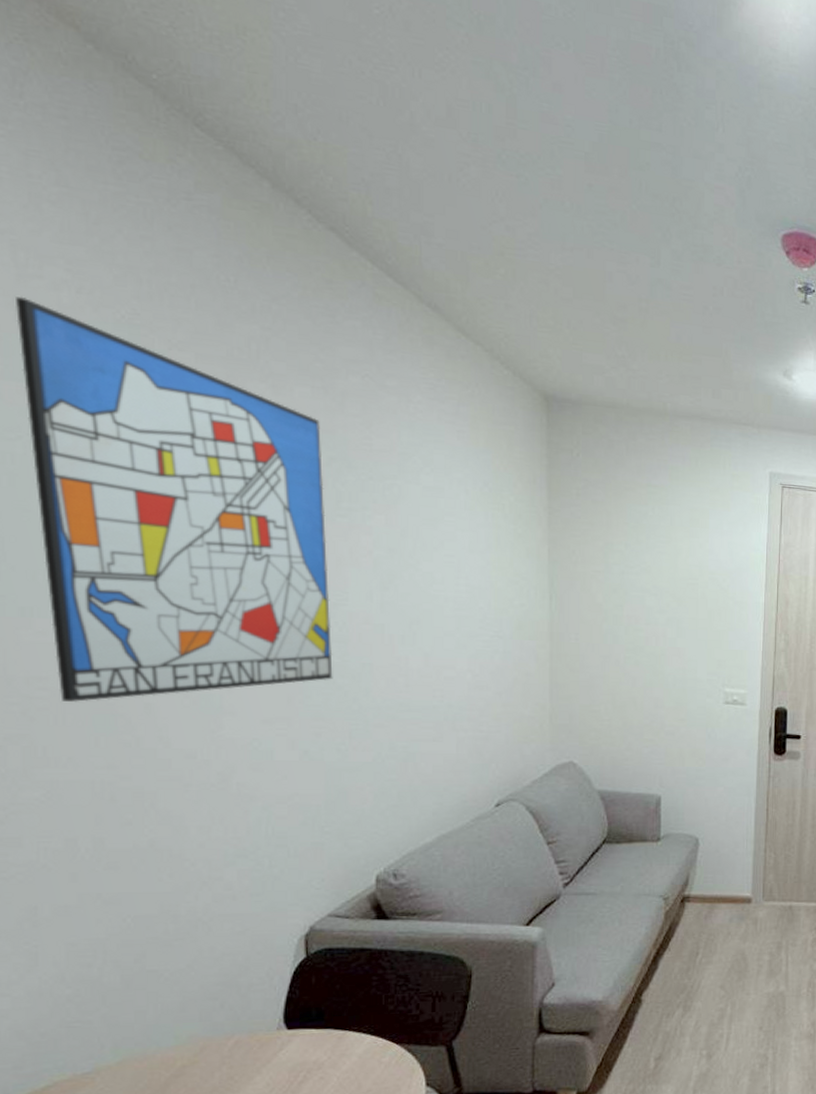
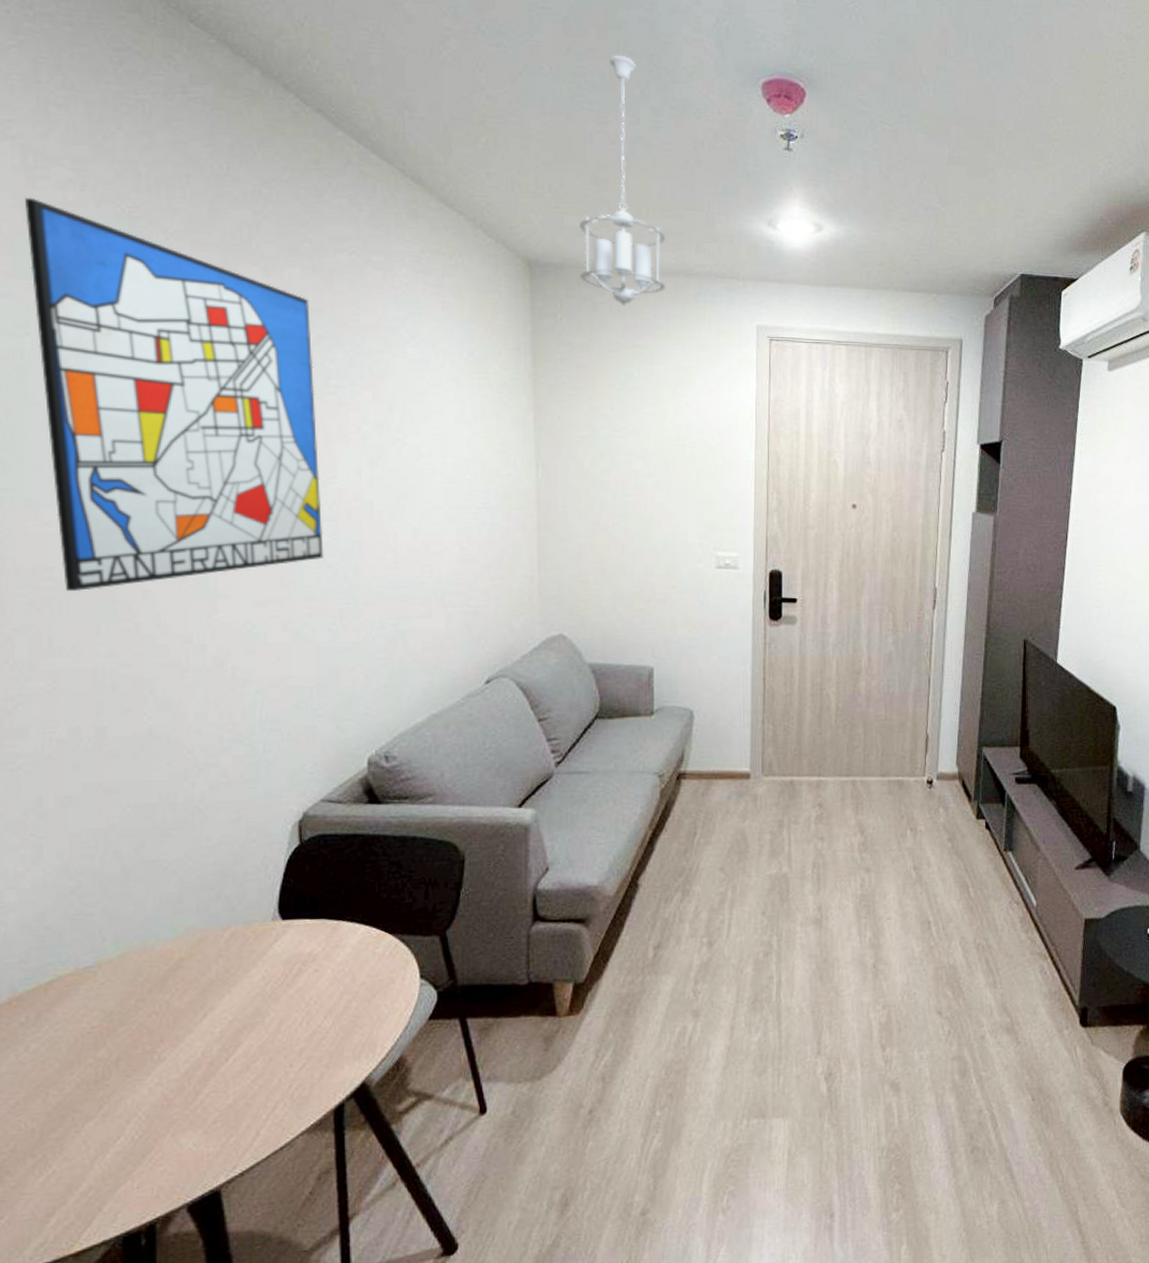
pendant light: none [597,196,683,446] -> present [579,55,666,306]

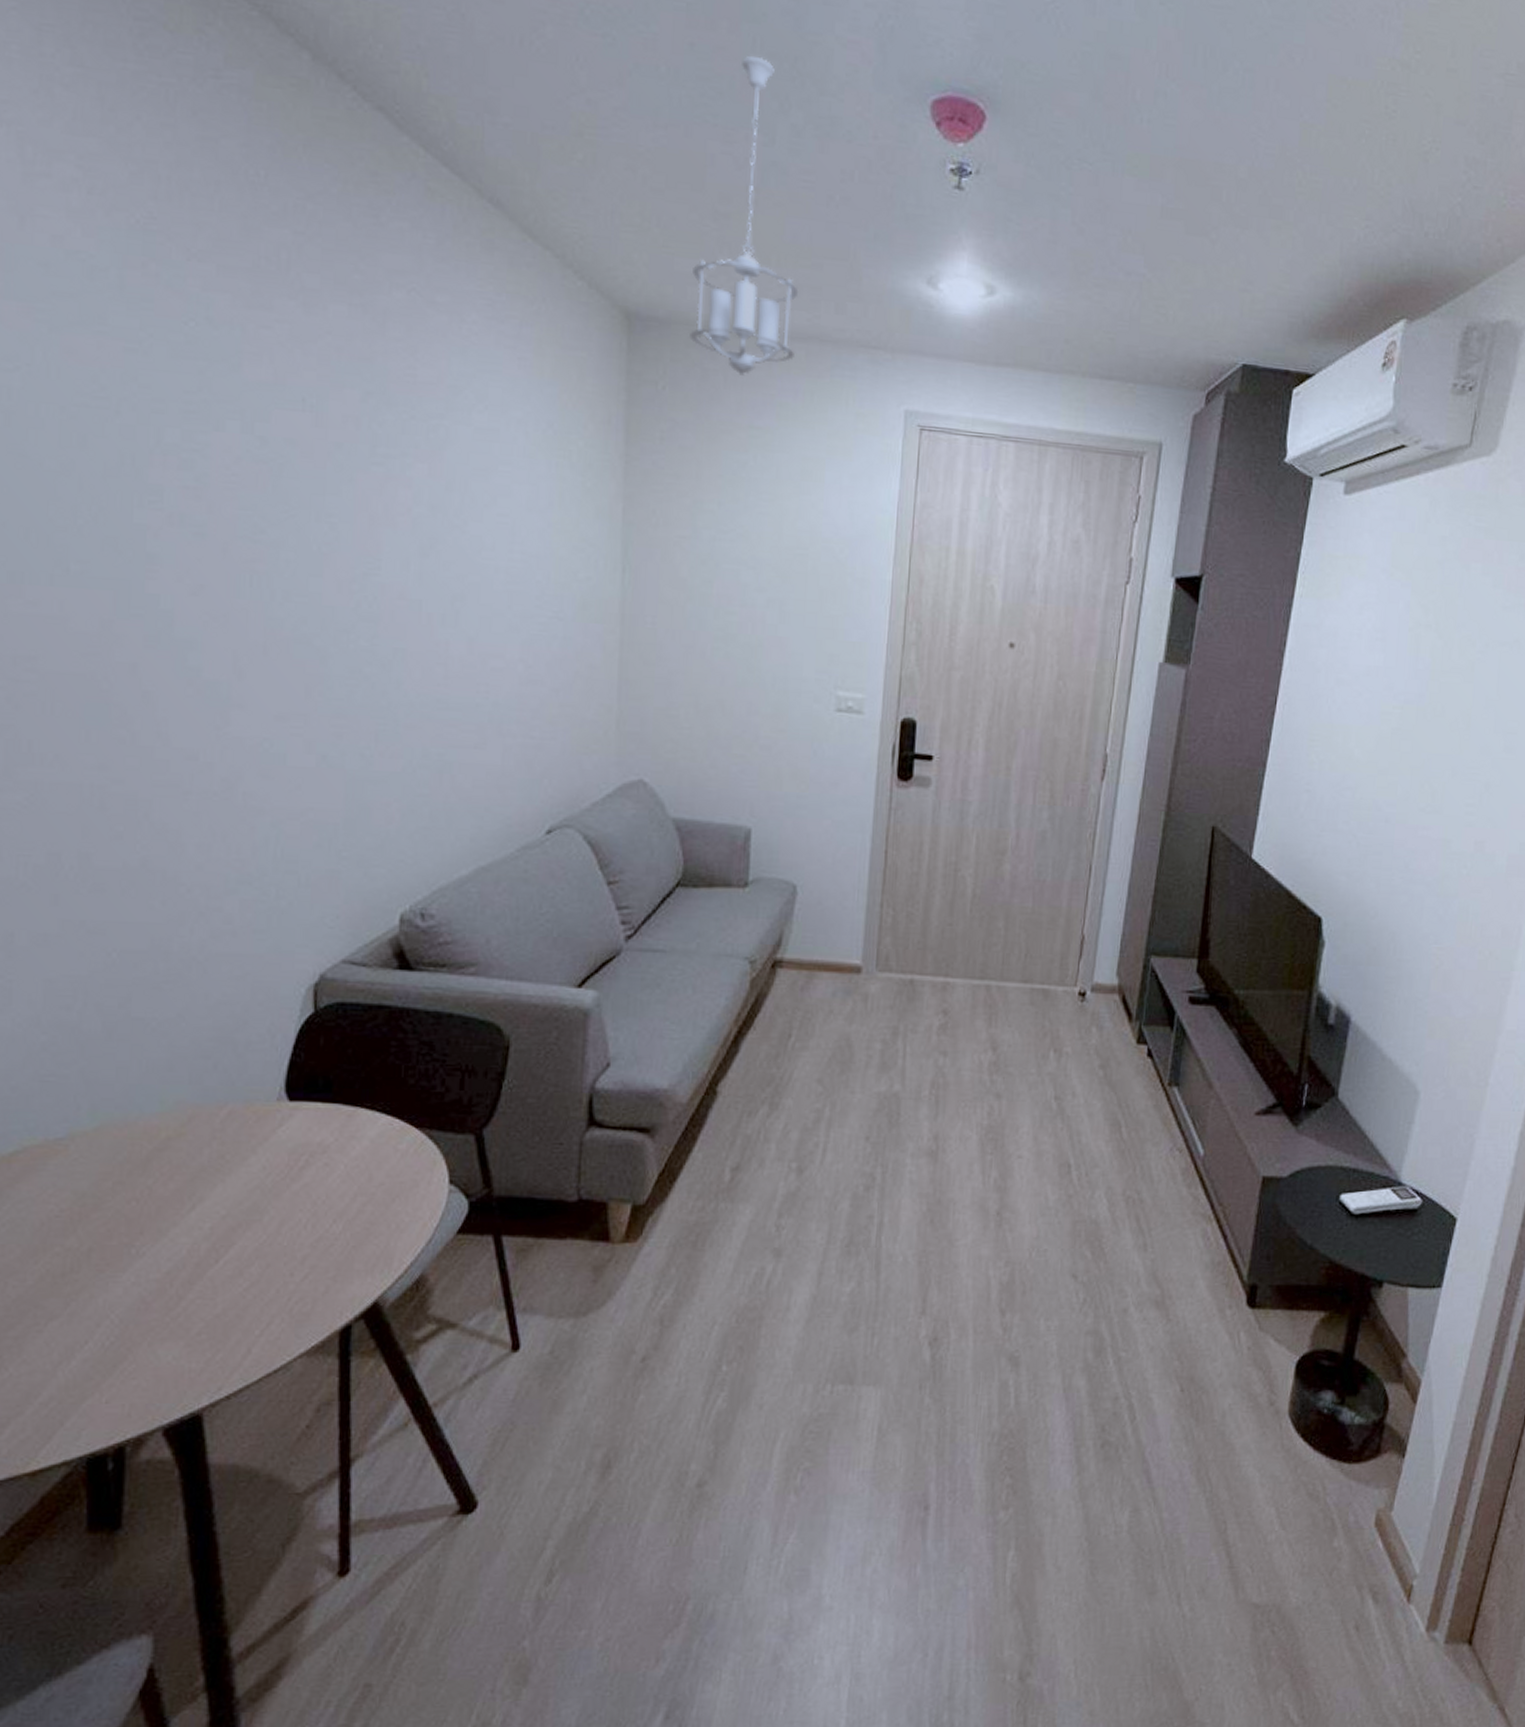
wall art: present [25,197,324,591] -> none [20,198,360,687]

